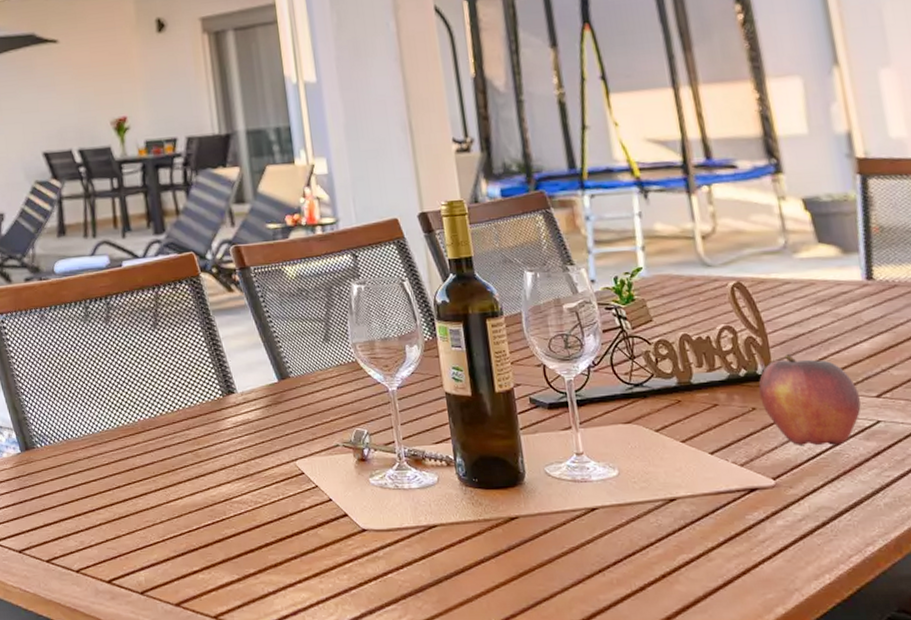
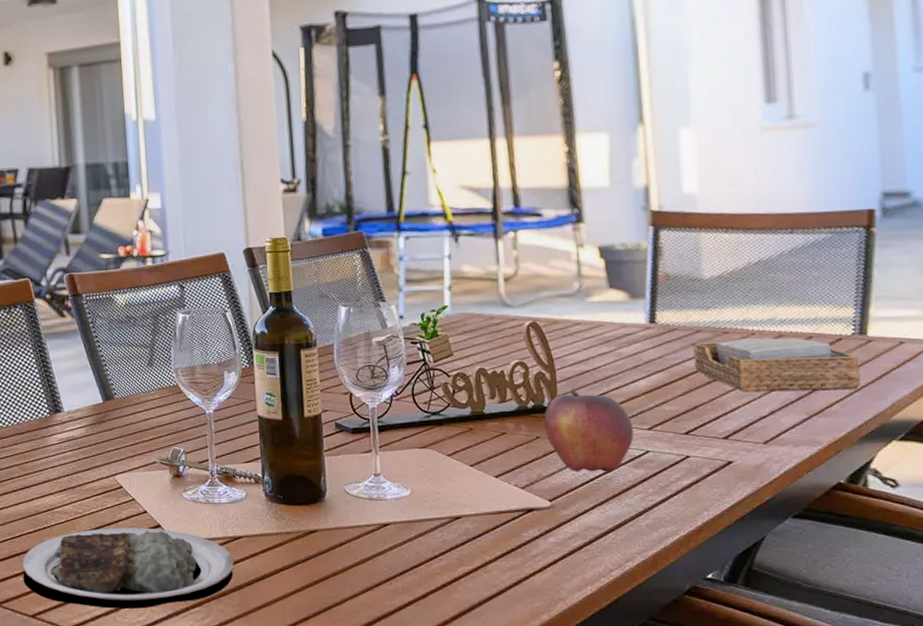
plate: none [201,517,430,607] -> present [22,528,234,609]

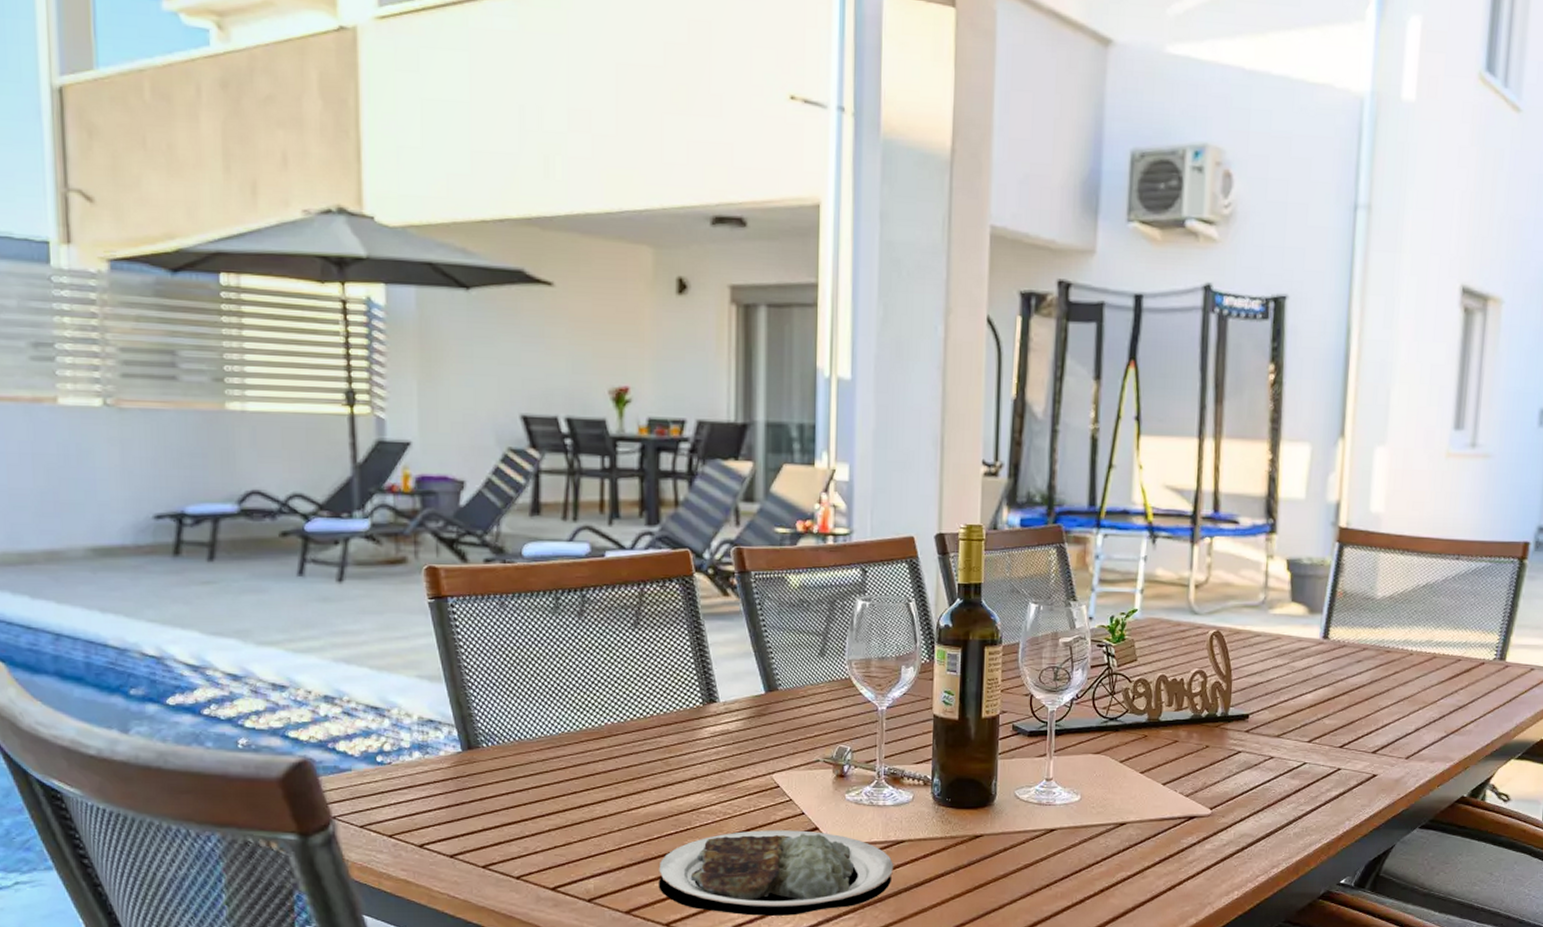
fruit: present [544,388,633,472] -> none [1214,699,1295,782]
napkin holder: present [693,337,861,392] -> none [1357,658,1496,711]

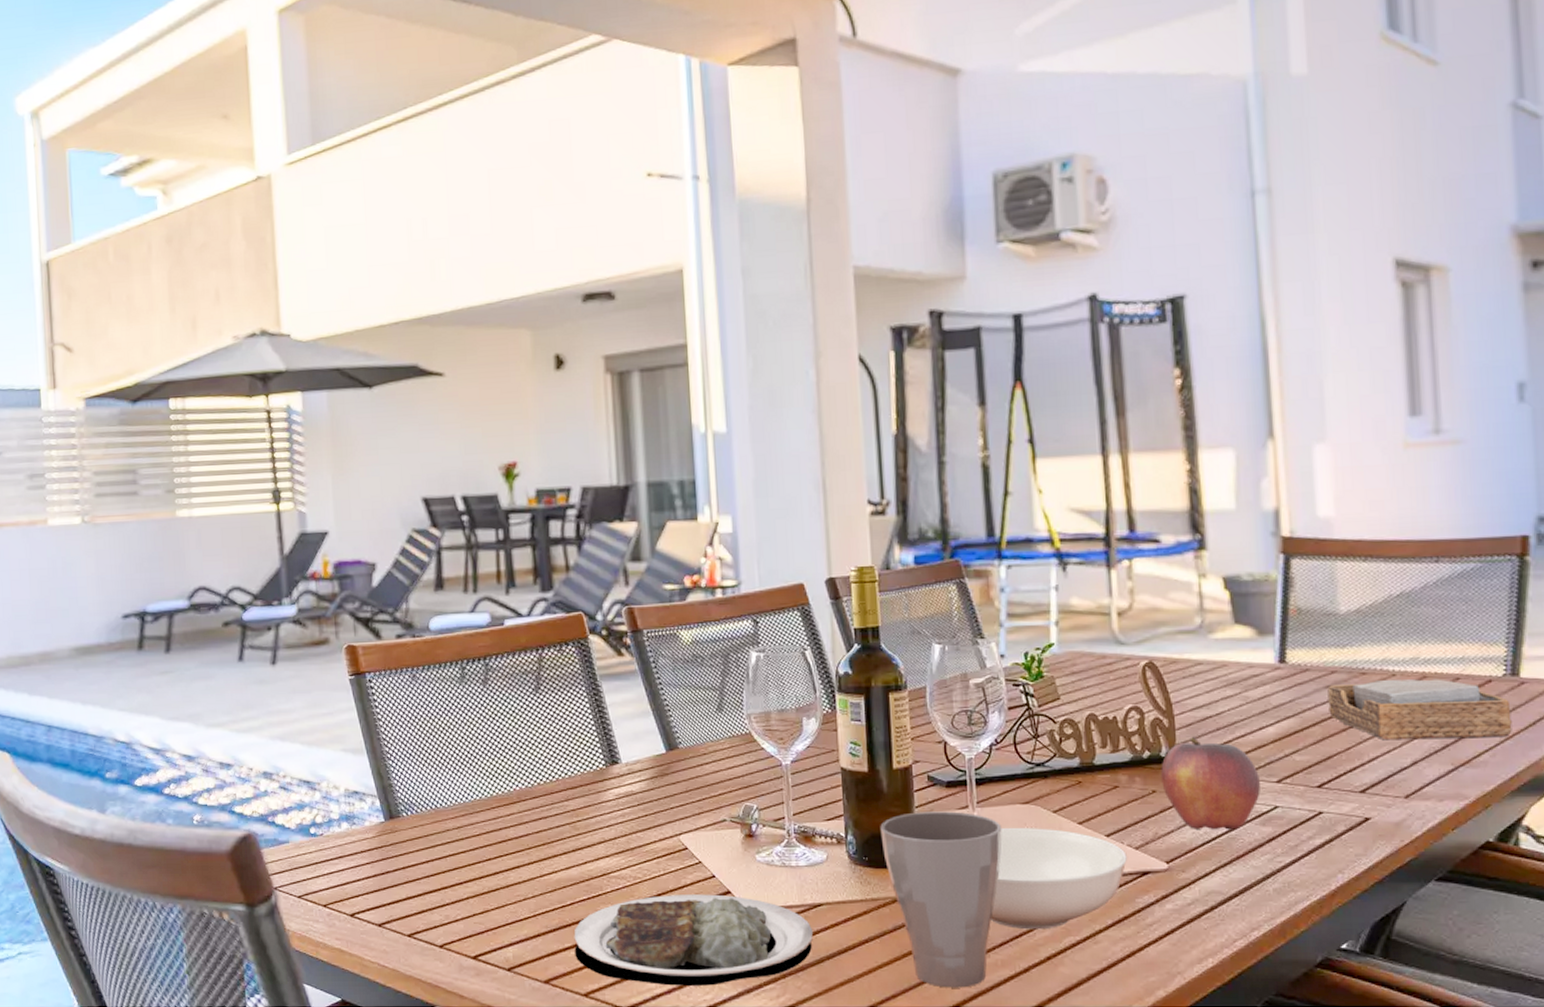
cup: none [964,758,1074,917] -> present [880,811,1003,988]
bowl: none [1056,774,1178,866] -> present [991,827,1127,930]
fruit: none [1214,699,1295,782] -> present [1161,736,1260,830]
napkin holder: none [1357,658,1496,711] -> present [1327,679,1512,740]

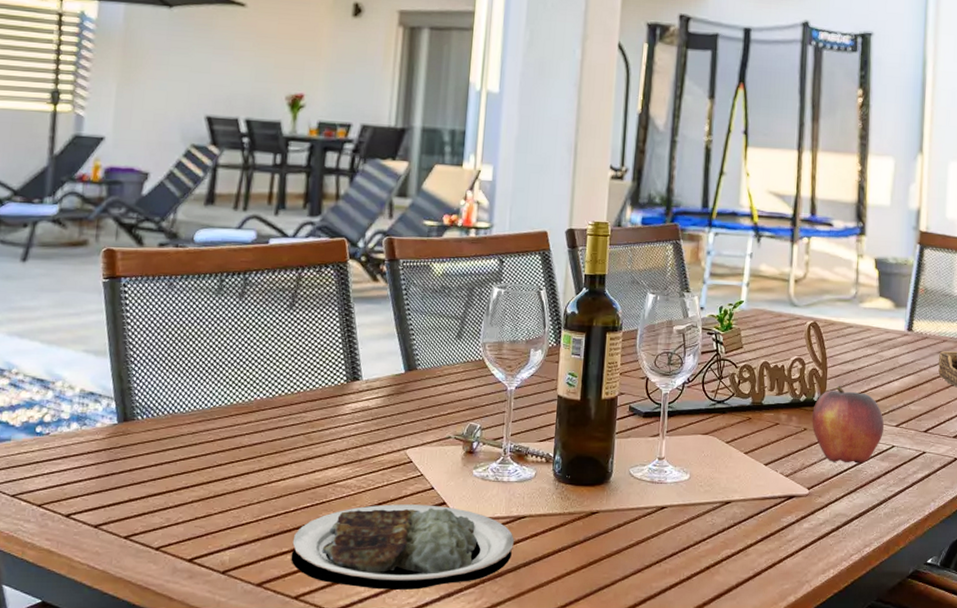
cup: present [880,811,1003,988] -> none [583,437,684,593]
bowl: present [991,827,1127,930] -> none [666,454,779,543]

